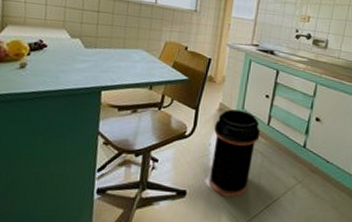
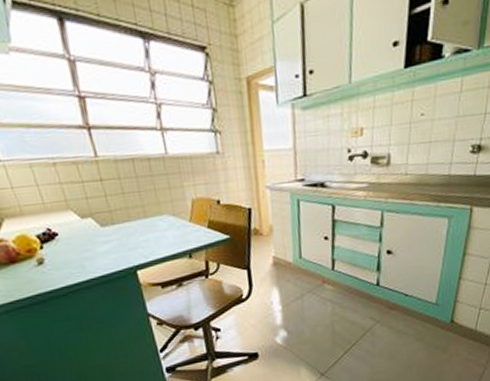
trash can: present [209,109,260,197] -> none [272,259,326,351]

